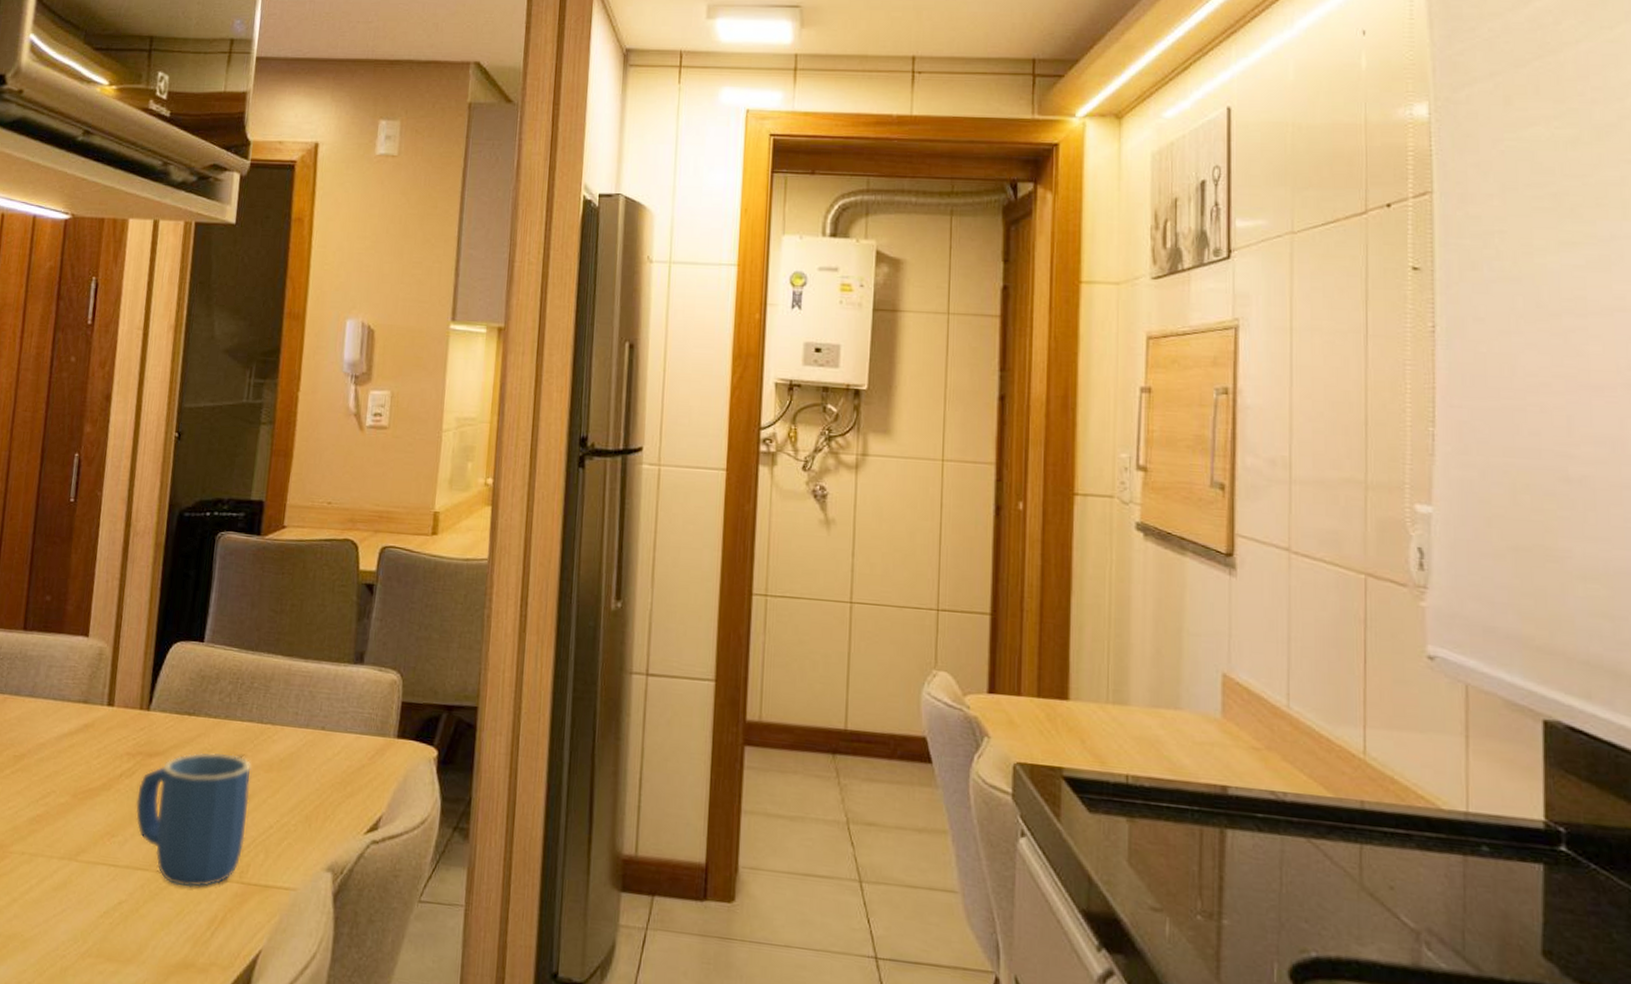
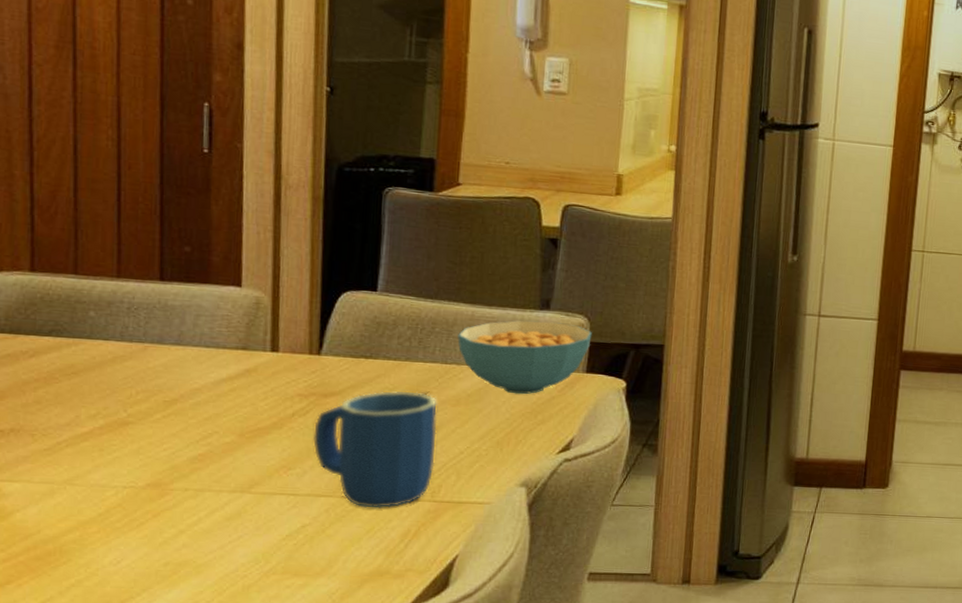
cereal bowl: none [274,676,404,761] -> present [457,320,592,395]

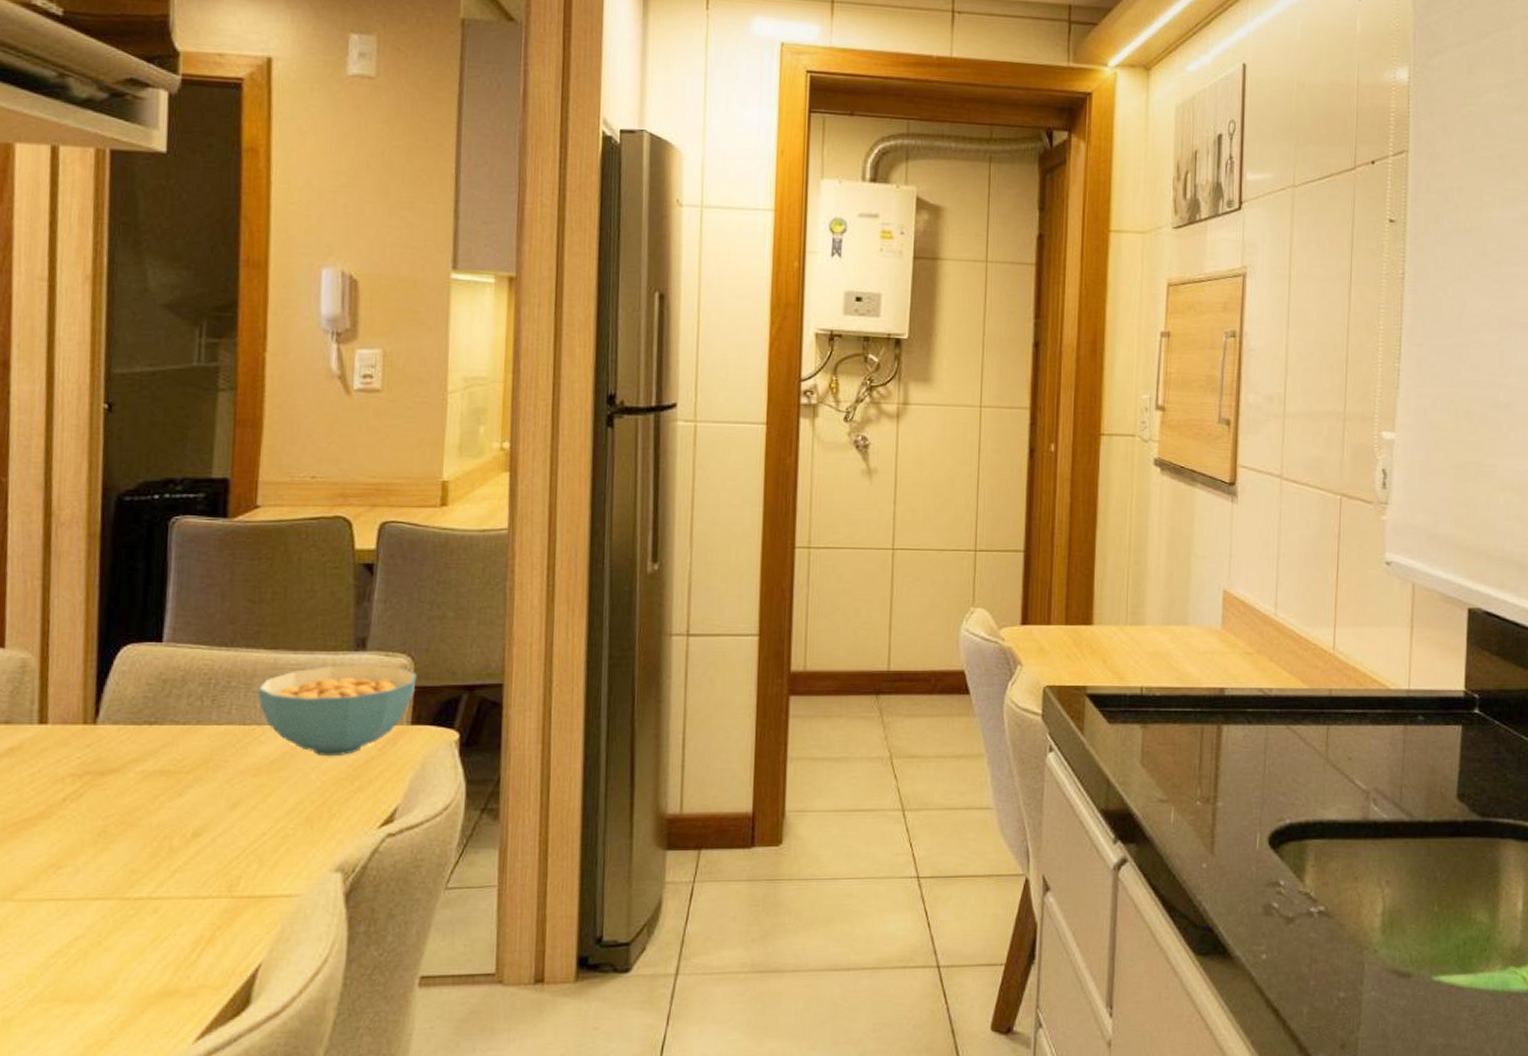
mug: present [313,391,437,509] -> none [88,762,234,911]

